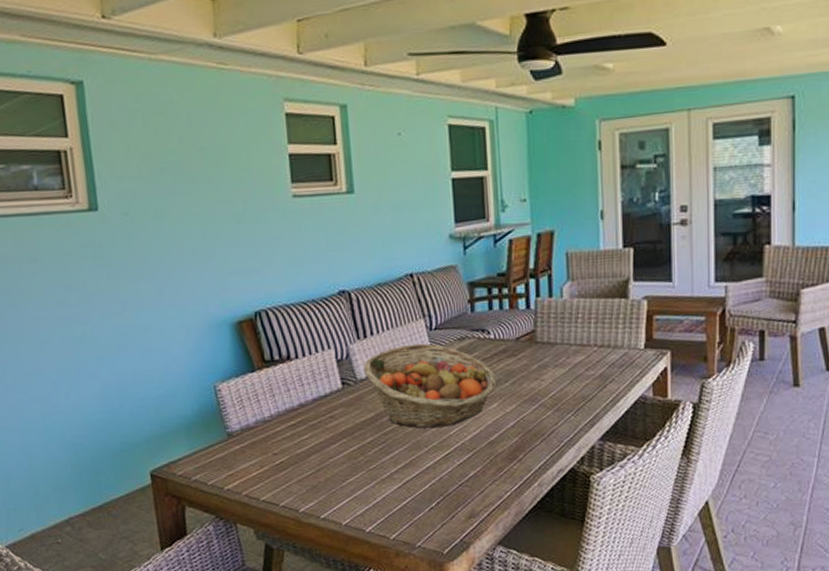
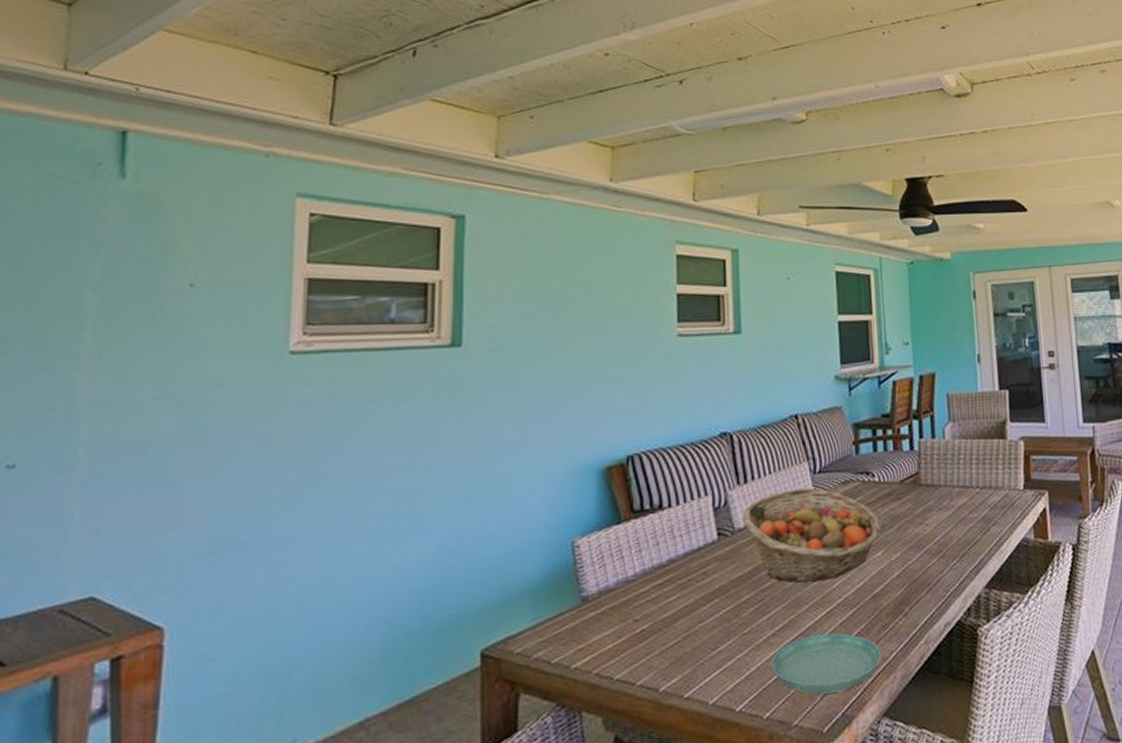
saucer: none [395,473,496,523] -> present [771,632,881,695]

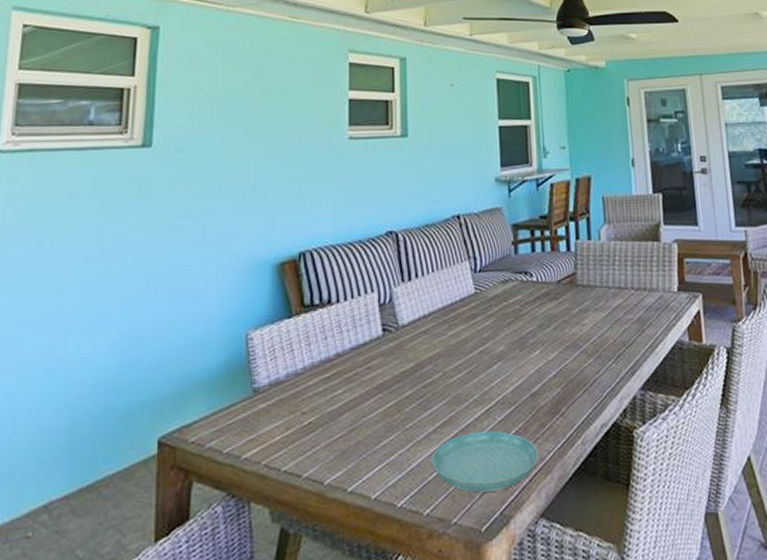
fruit basket: present [741,487,882,583] -> none [405,286,540,380]

